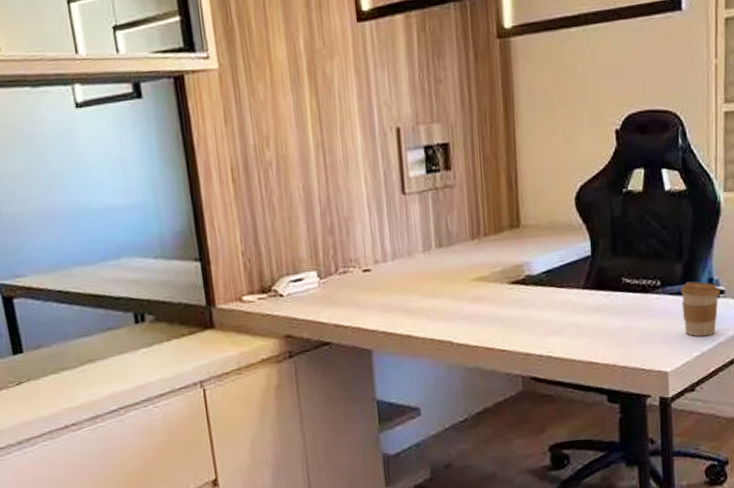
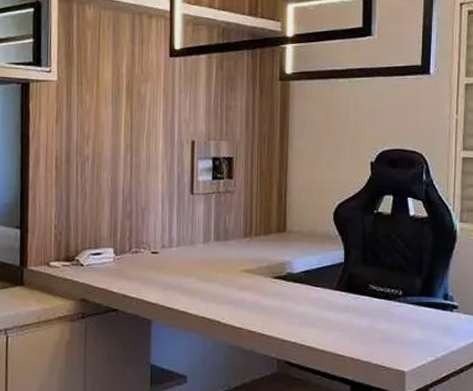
coffee cup: present [680,281,720,337] -> none [419,295,454,344]

